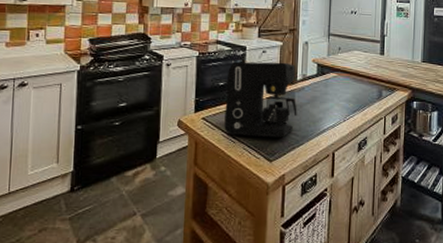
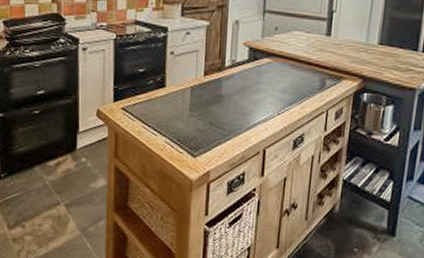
coffee maker: present [224,61,297,137] -> none [145,45,225,131]

